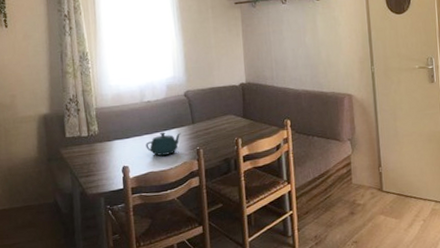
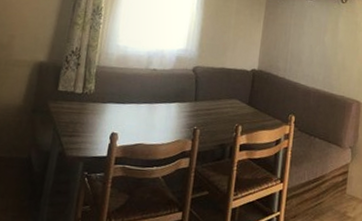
teapot: present [145,132,181,156] -> none [140,103,181,129]

